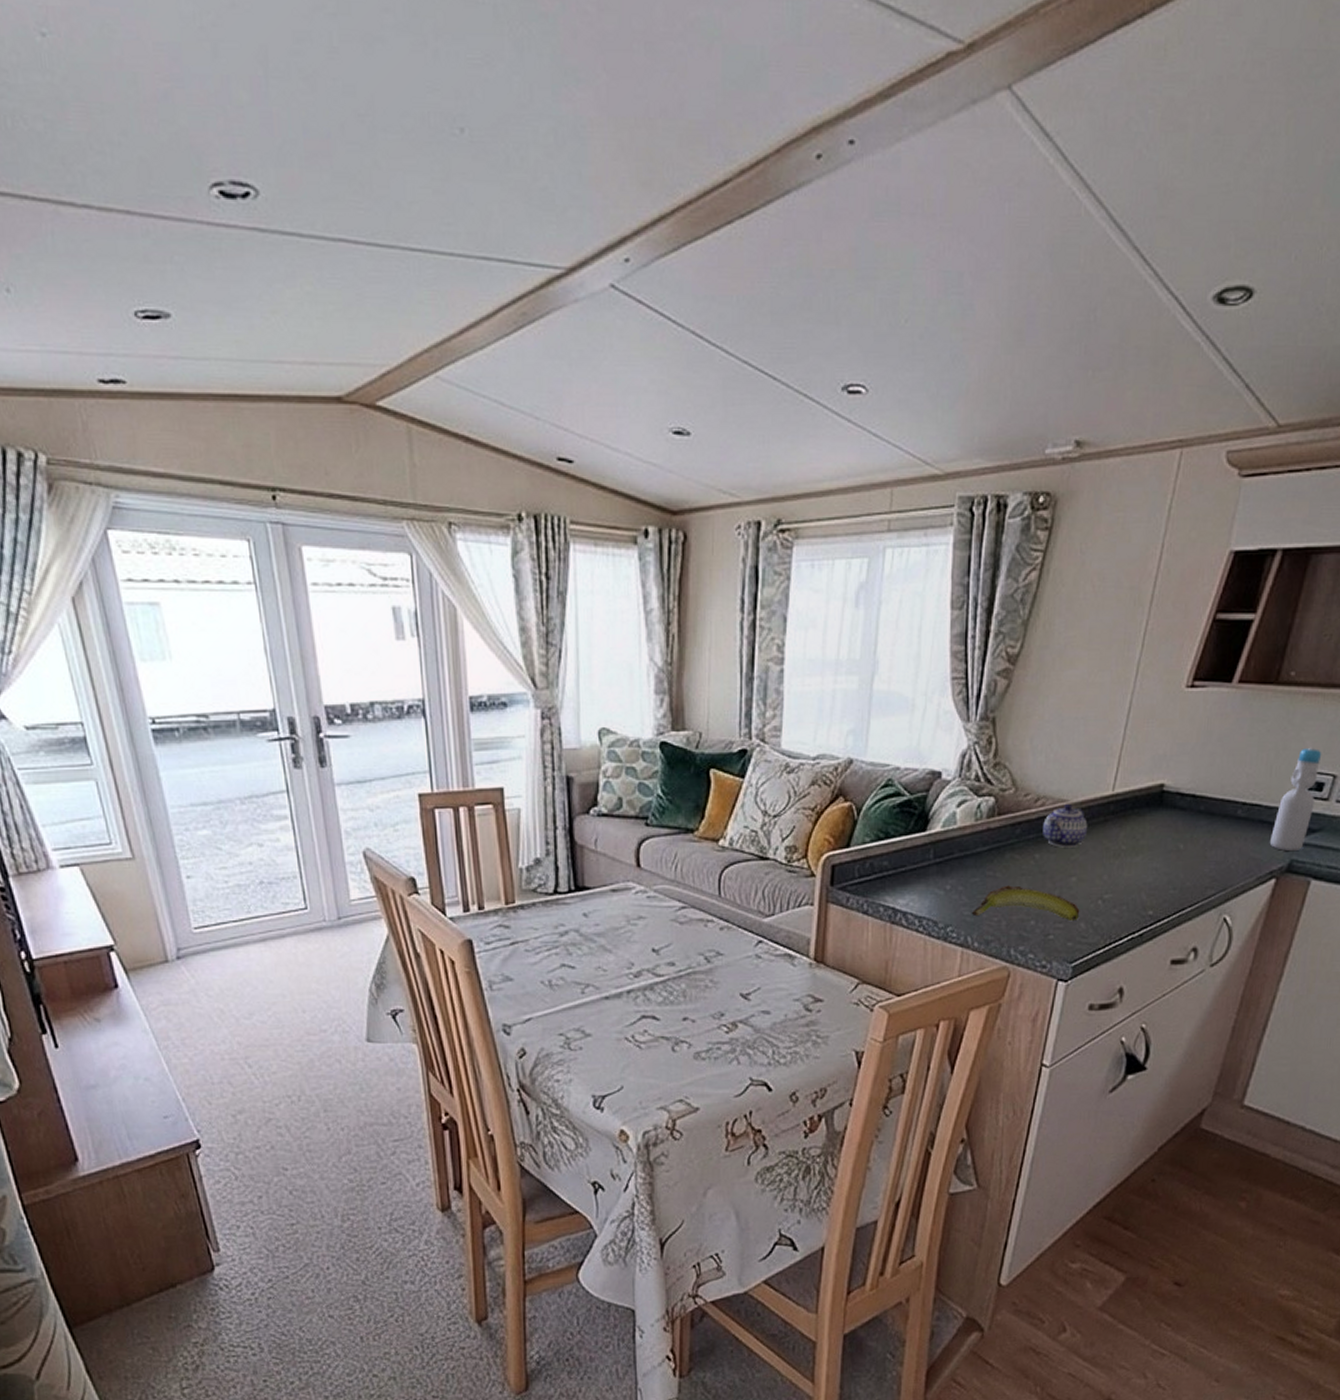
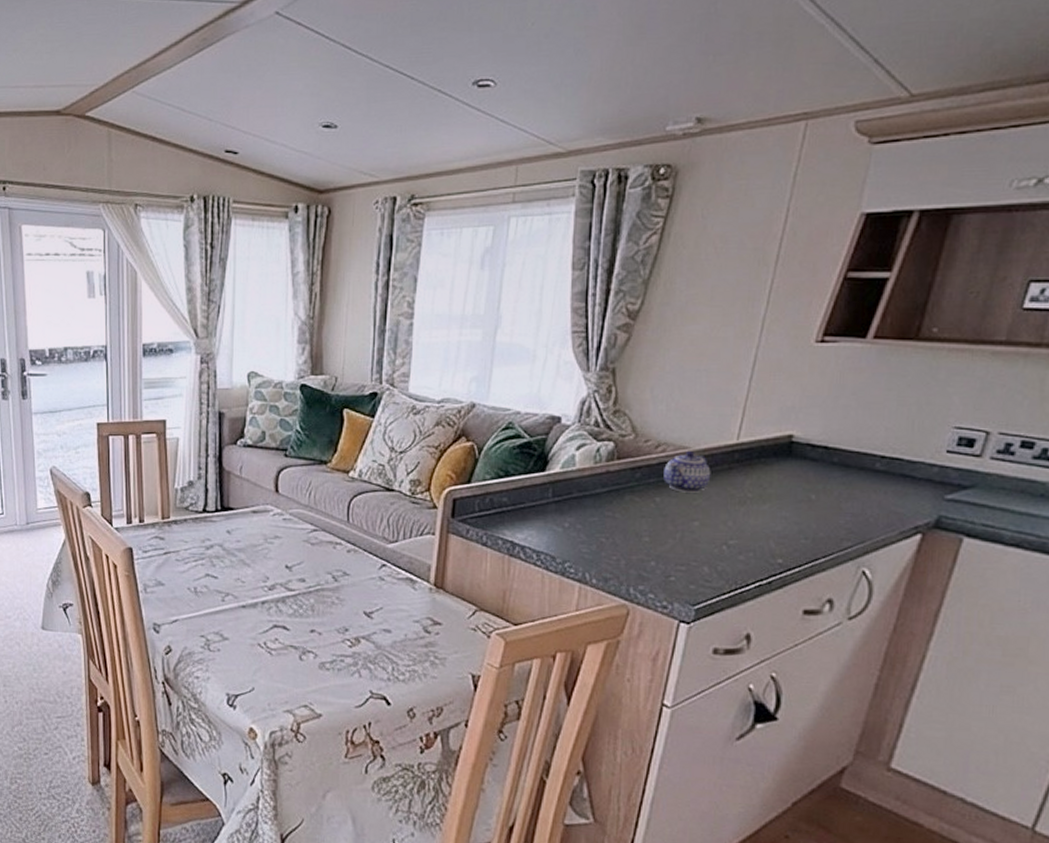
banana: present [971,885,1080,920] -> none [589,526,703,564]
bottle: present [1269,747,1322,852] -> none [913,403,972,508]

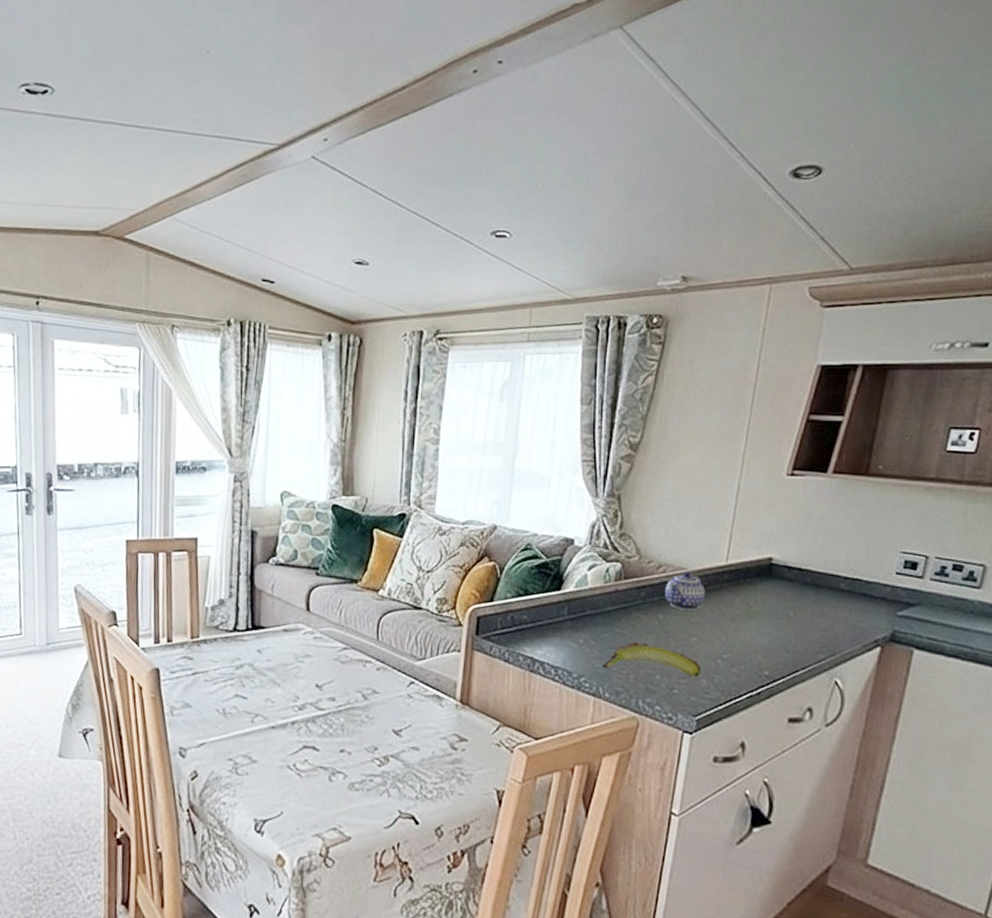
banana: none [589,526,703,564] -> present [602,642,702,677]

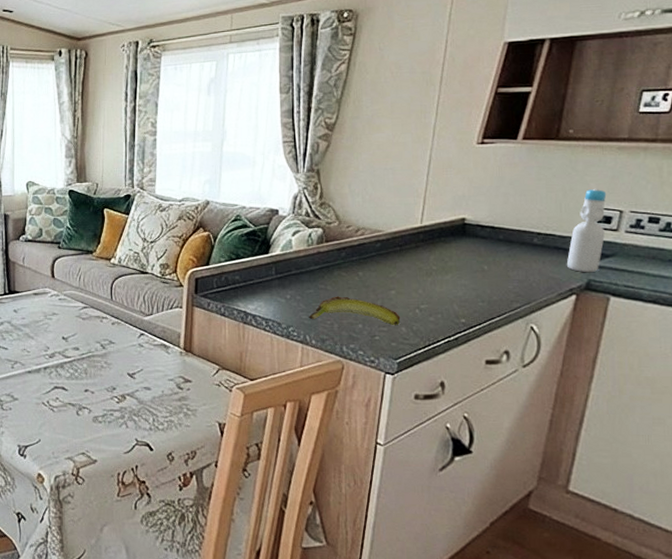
teapot: present [665,572,705,610] -> none [364,234,402,267]
bottle: none [872,530,913,623] -> present [566,188,607,273]

